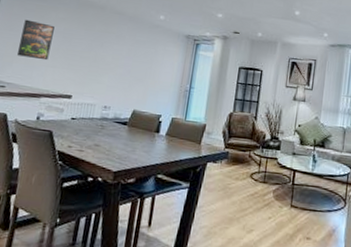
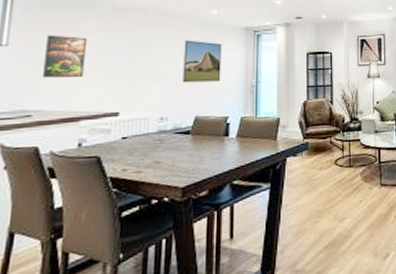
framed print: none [127,39,165,82] -> present [183,40,222,83]

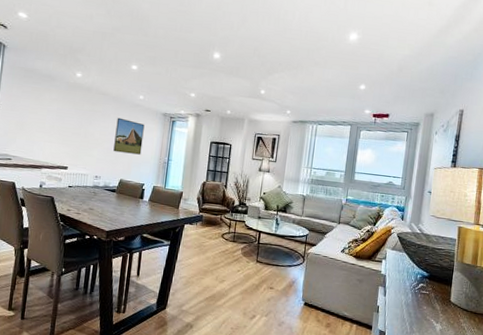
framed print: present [43,35,87,78] -> none [19,100,49,137]

